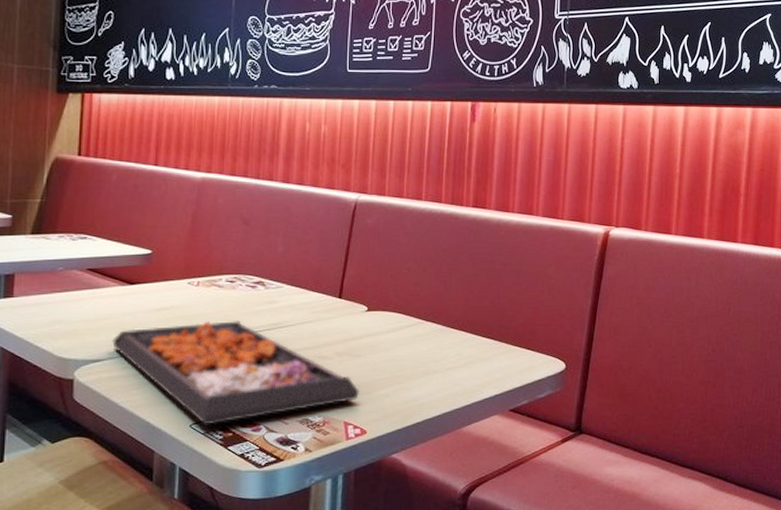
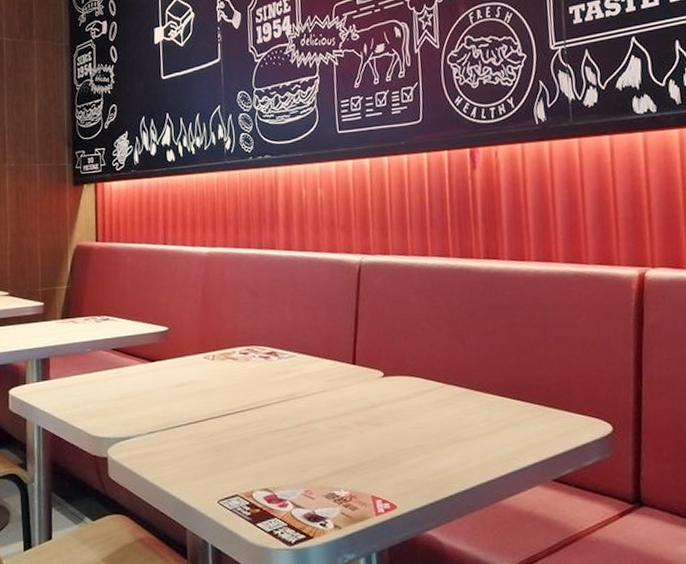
food tray: present [112,321,360,425] -> none [139,393,386,501]

